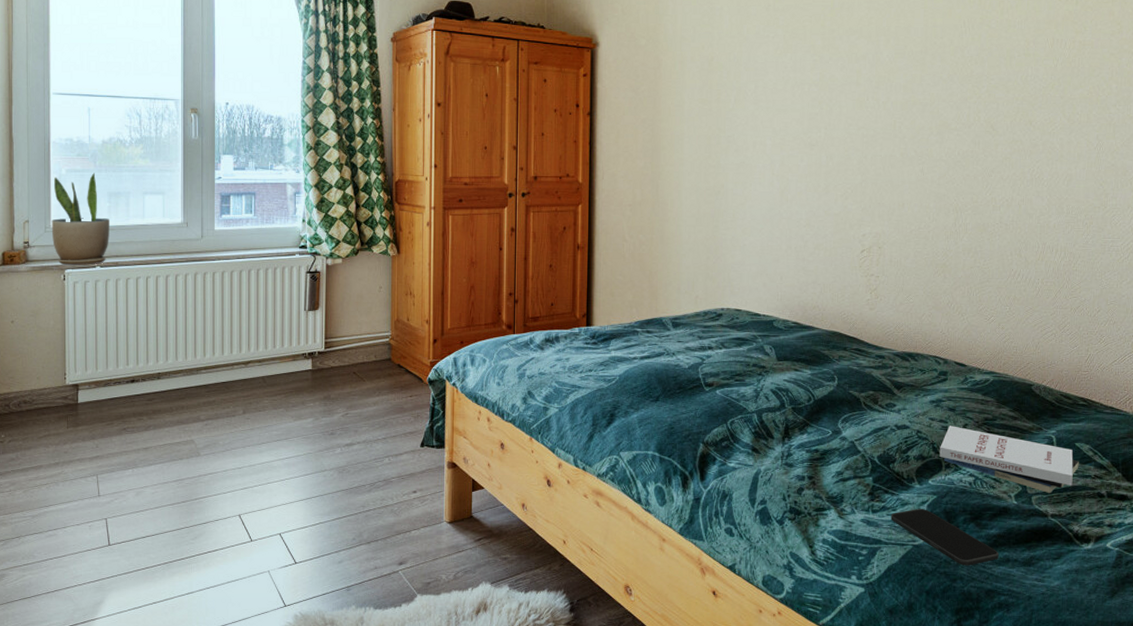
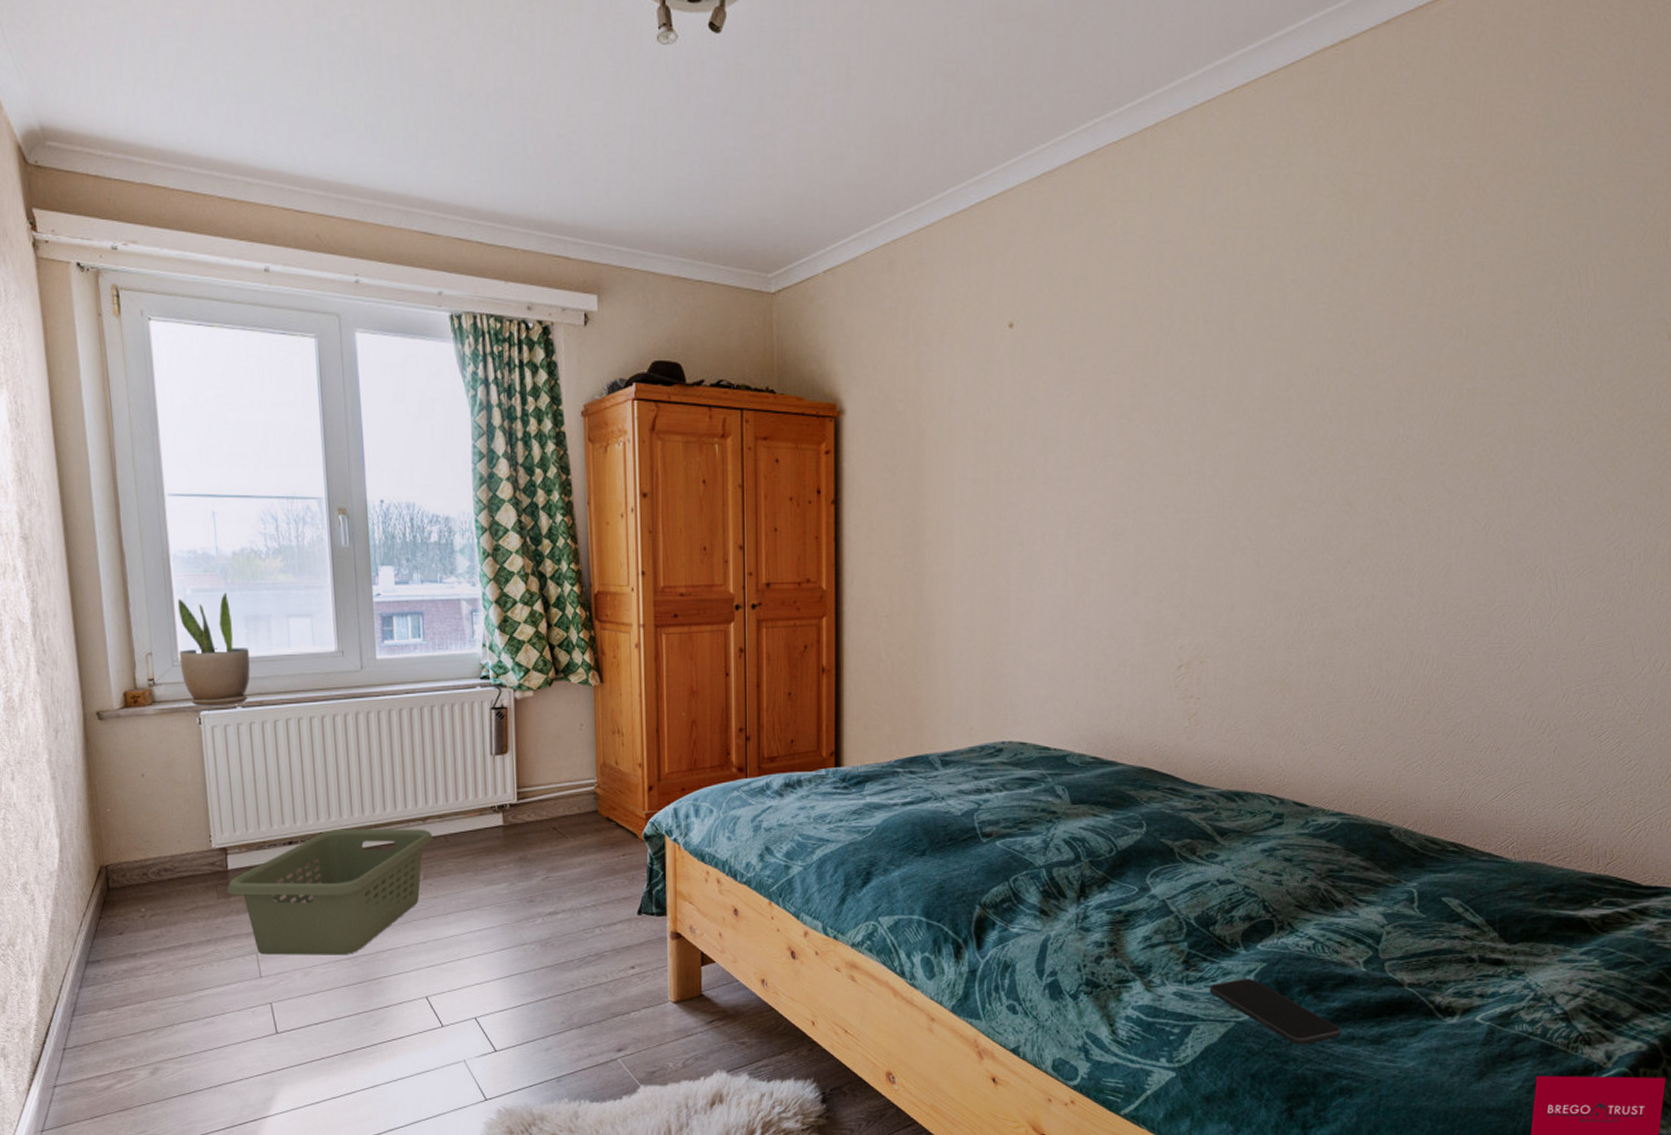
laundry basket: none [76,370,254,478] -> present [227,829,434,955]
books: present [939,426,1079,493] -> none [1271,879,1446,958]

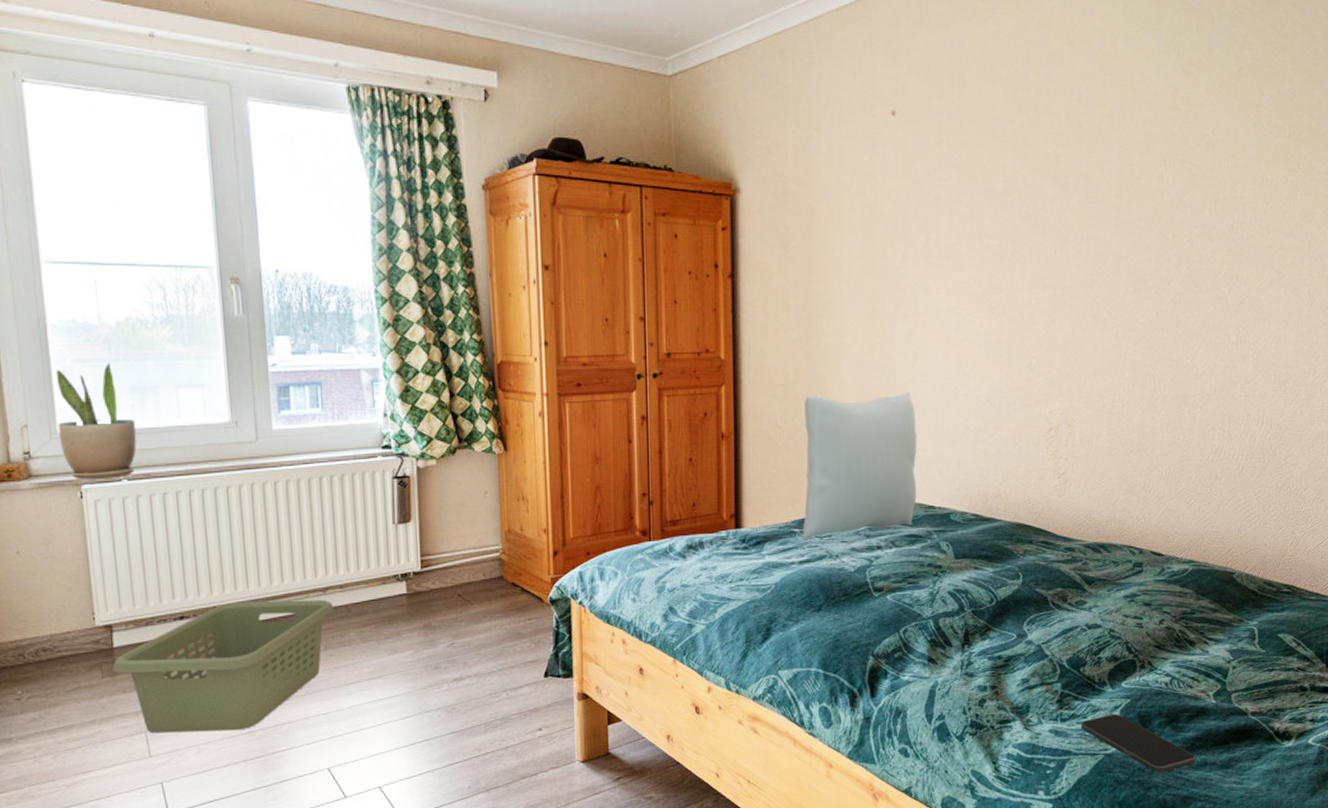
pillow: none [906,625,1032,780] -> present [803,393,917,539]

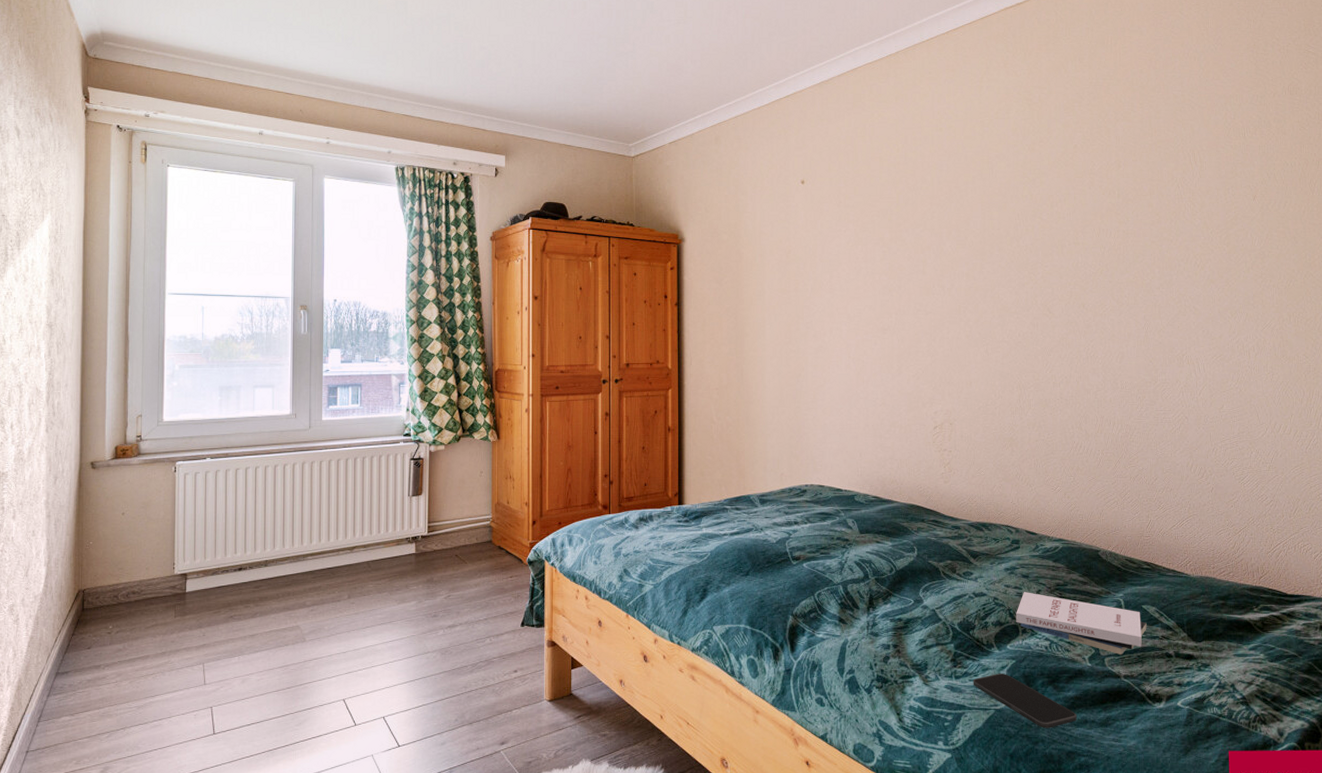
potted plant: present [56,362,137,480] -> none [164,368,220,458]
laundry basket: present [112,599,335,733] -> none [183,557,359,665]
pillow: present [803,393,917,539] -> none [733,396,827,515]
books: none [1134,622,1282,690] -> present [1016,592,1147,655]

